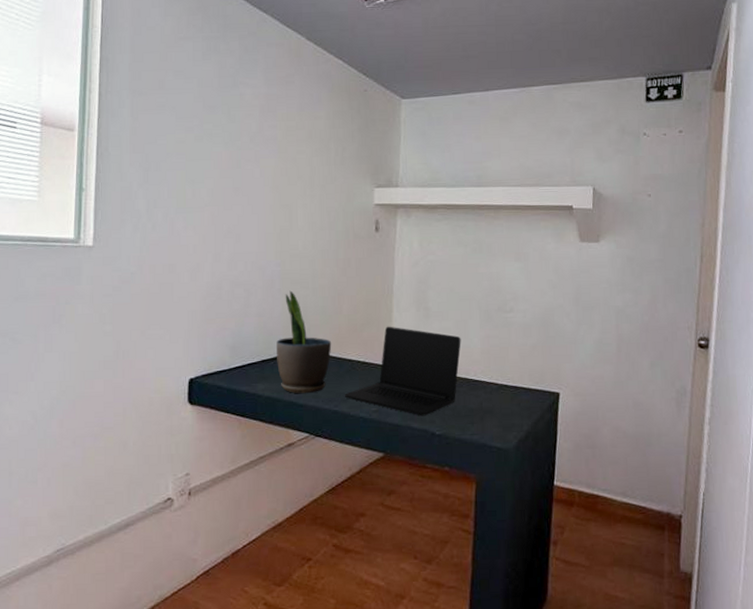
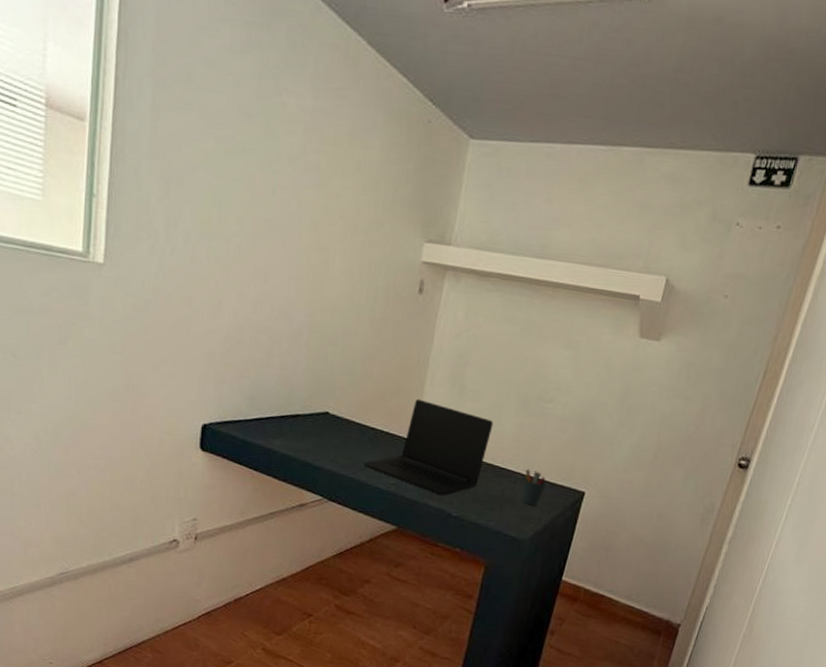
potted plant: present [276,290,332,393] -> none [296,345,357,457]
pen holder: none [498,378,521,413] -> present [521,469,547,506]

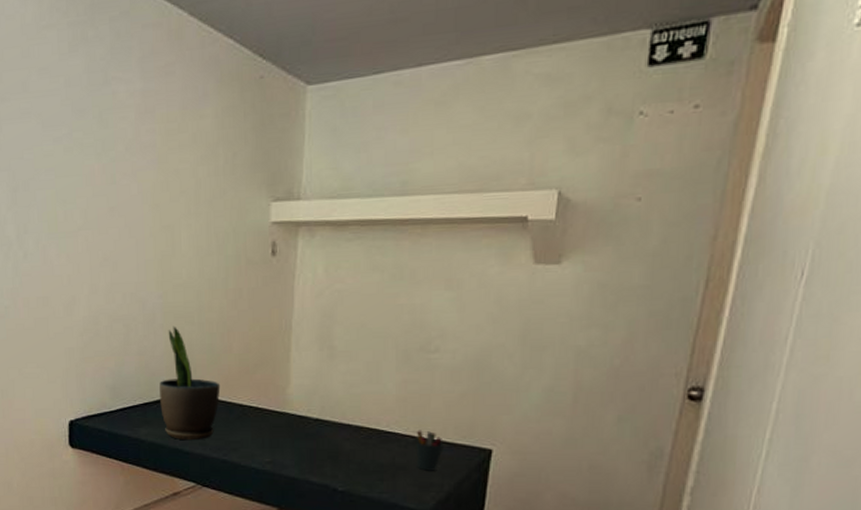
potted plant: none [296,345,357,457] -> present [159,326,221,439]
laptop: present [363,398,494,496] -> none [234,367,372,470]

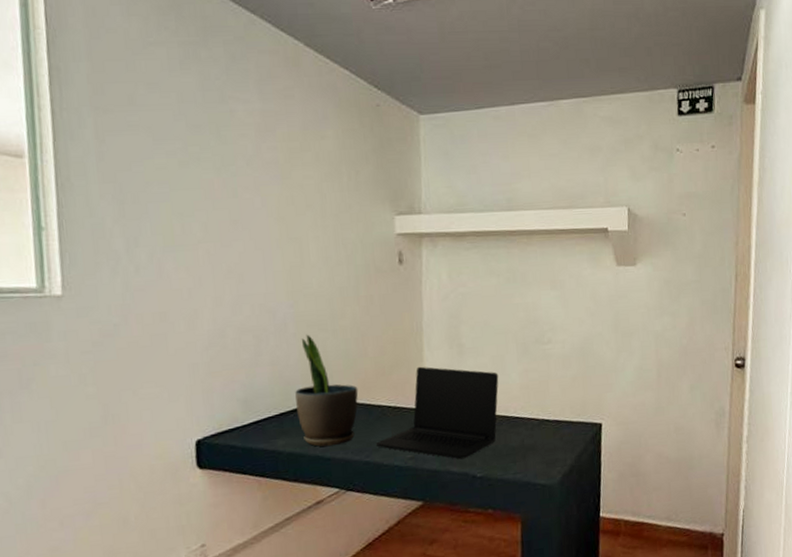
laptop: none [234,367,372,470] -> present [375,366,499,460]
pen holder: present [415,430,444,471] -> none [539,412,563,449]

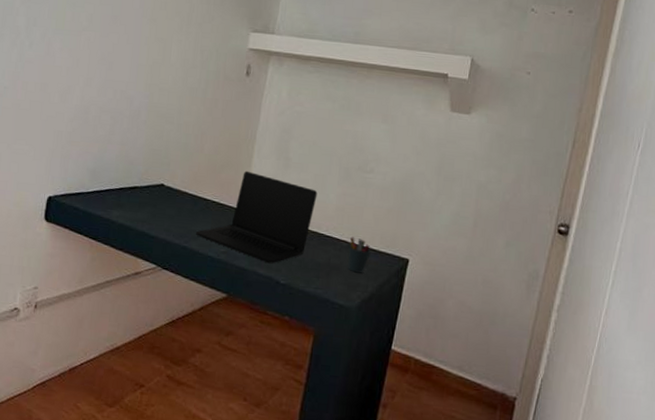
potted plant: present [295,334,359,447] -> none [134,123,190,226]
pen holder: none [539,412,563,449] -> present [347,236,371,273]

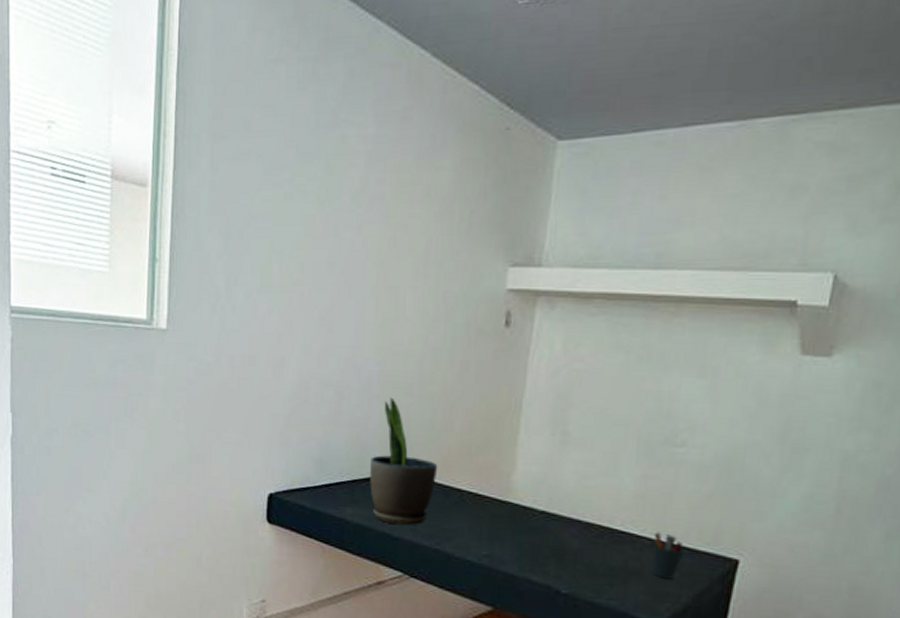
potted plant: none [134,123,190,226] -> present [370,397,438,525]
laptop: present [195,170,318,264] -> none [448,451,608,569]

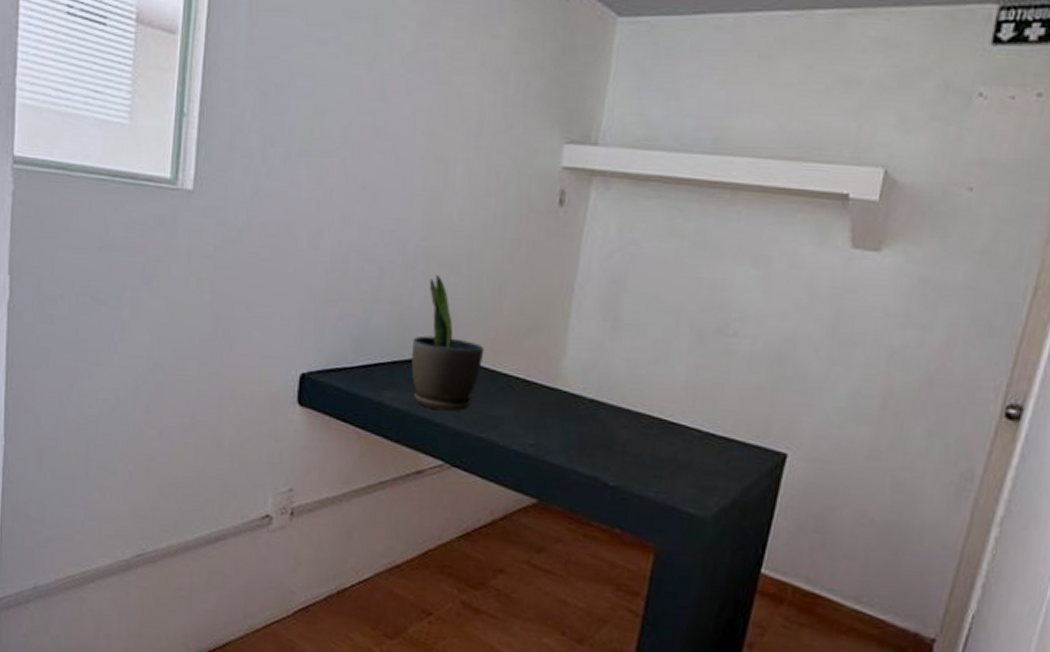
pen holder: present [651,532,684,579] -> none [700,423,734,473]

